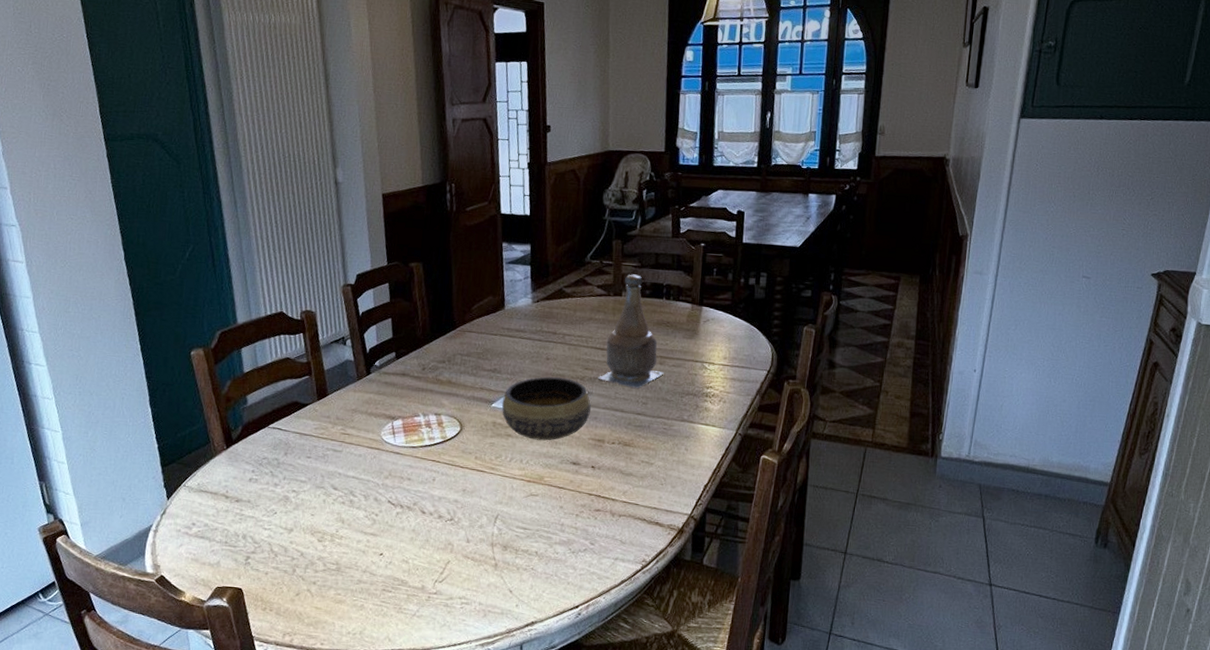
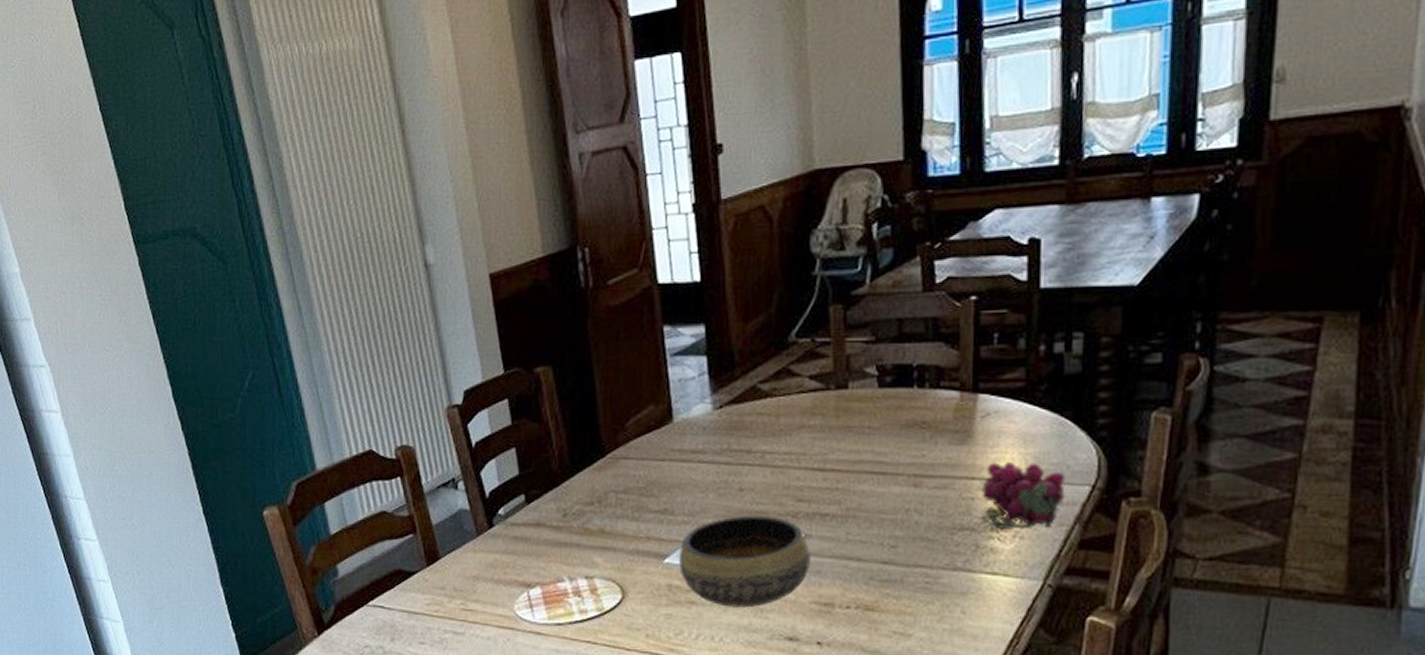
bottle: present [598,274,664,388] -> none [818,354,921,524]
grapes: none [700,351,753,397] -> present [981,462,1066,531]

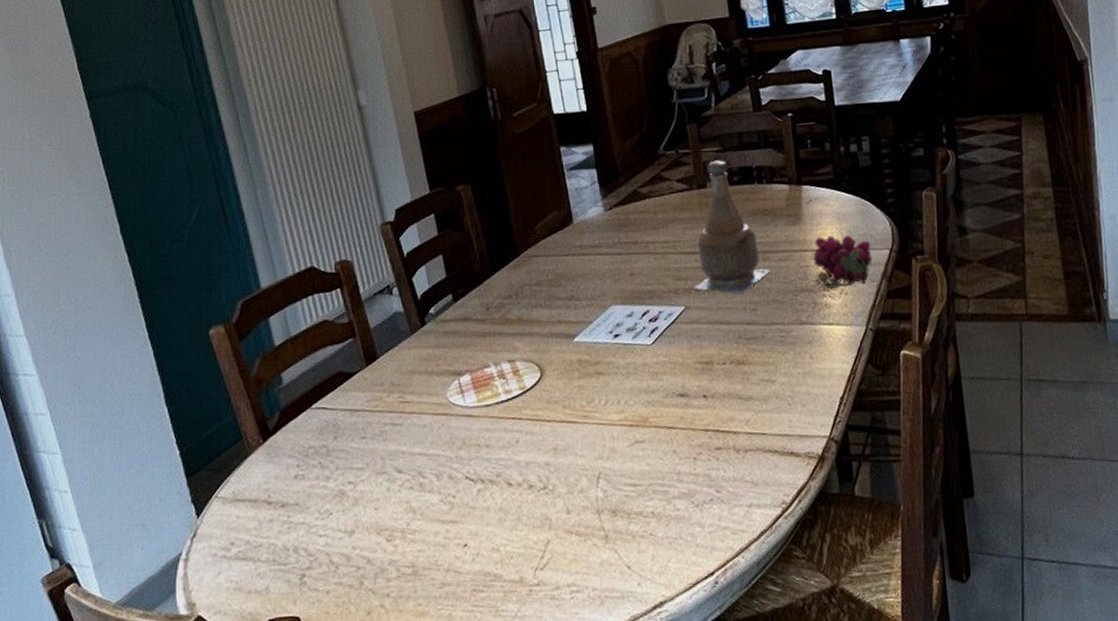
bowl: present [679,516,810,608] -> none [586,294,692,374]
bottle: none [818,354,921,524] -> present [694,160,770,293]

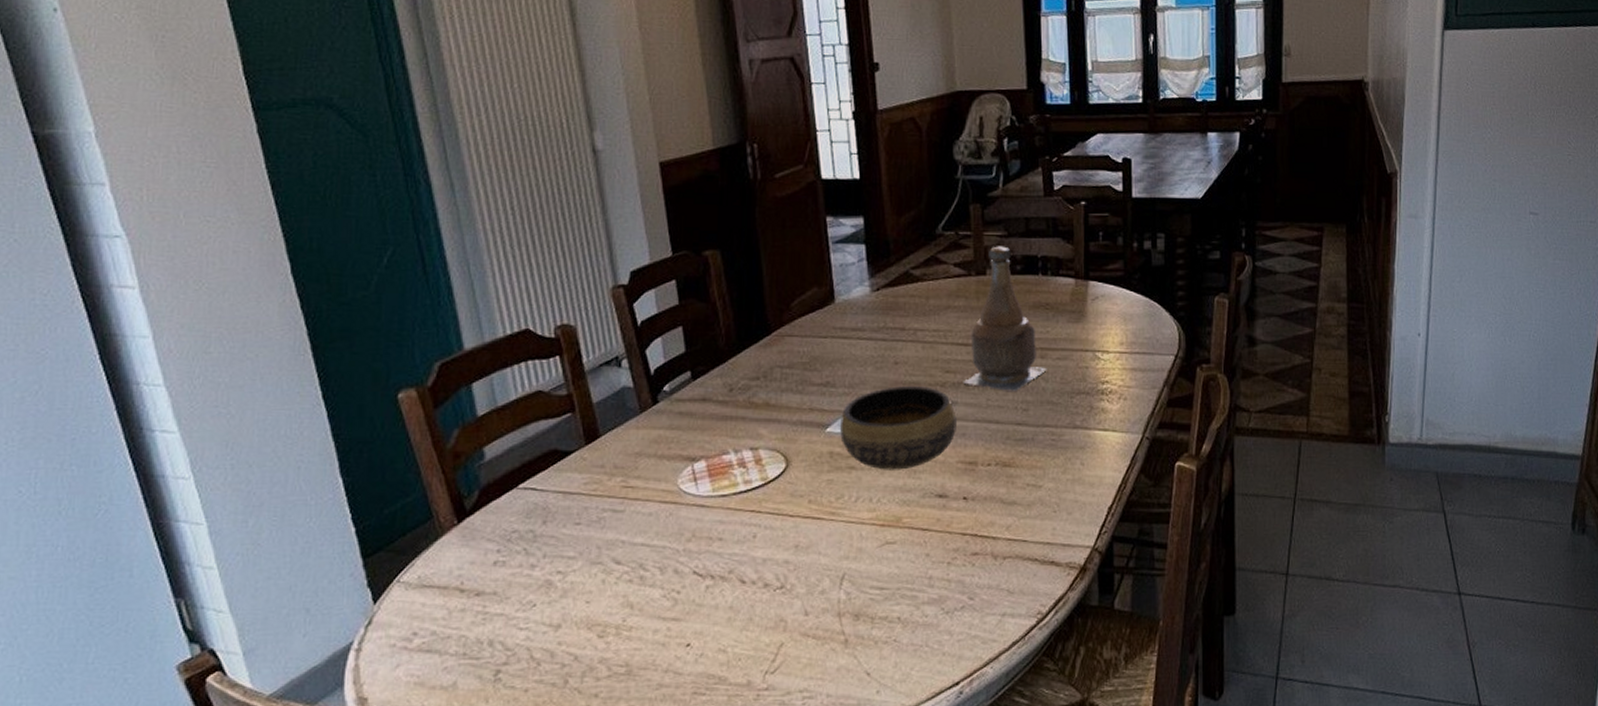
bowl: none [586,294,692,374] -> present [840,386,957,470]
grapes: present [813,235,873,290] -> none [1094,337,1156,394]

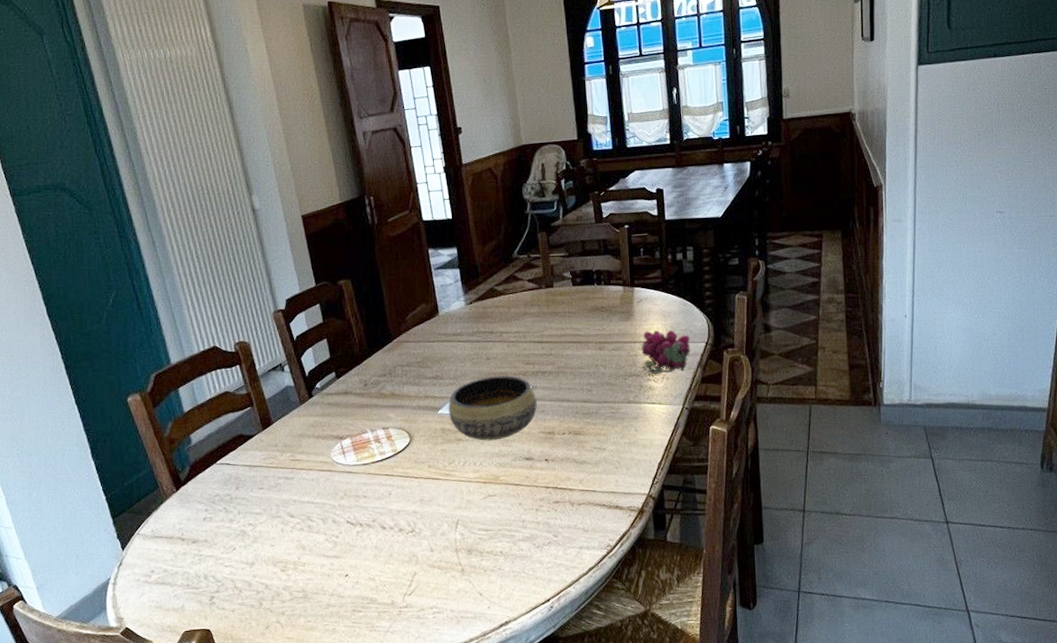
bottle: present [963,246,1047,391] -> none [540,264,605,376]
grapes: none [1094,337,1156,394] -> present [641,330,691,375]

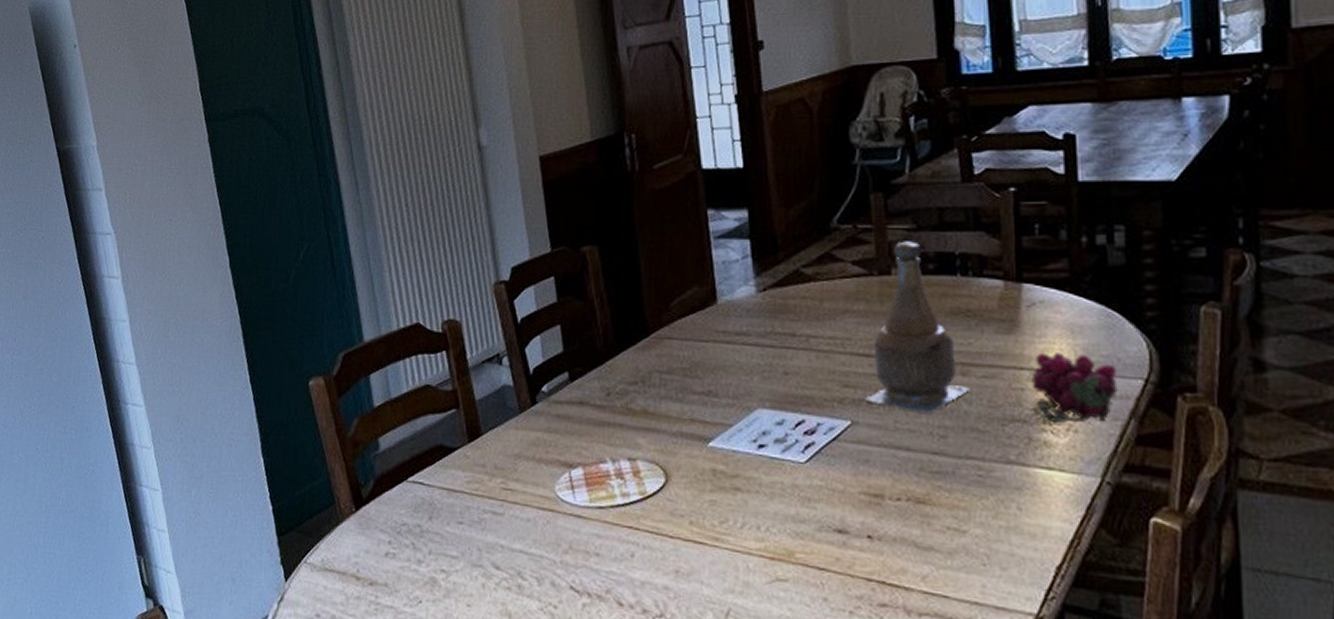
bowl: present [449,376,537,441] -> none [724,400,858,497]
bottle: none [540,264,605,376] -> present [865,241,970,413]

